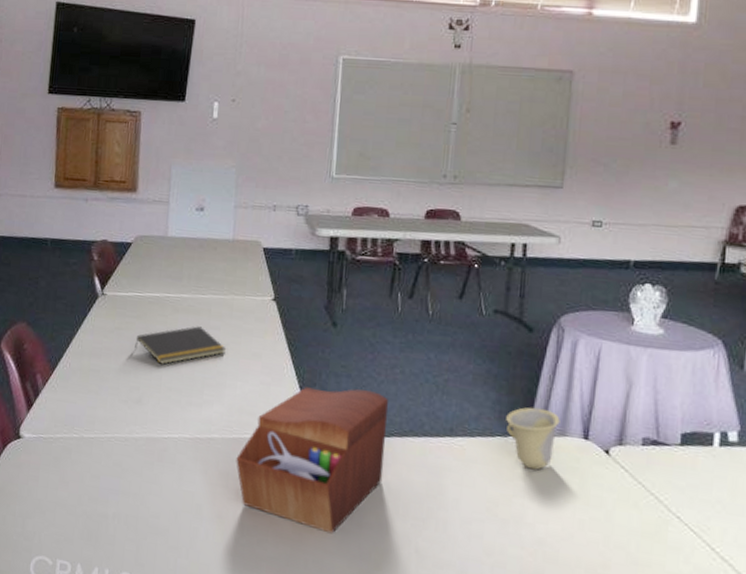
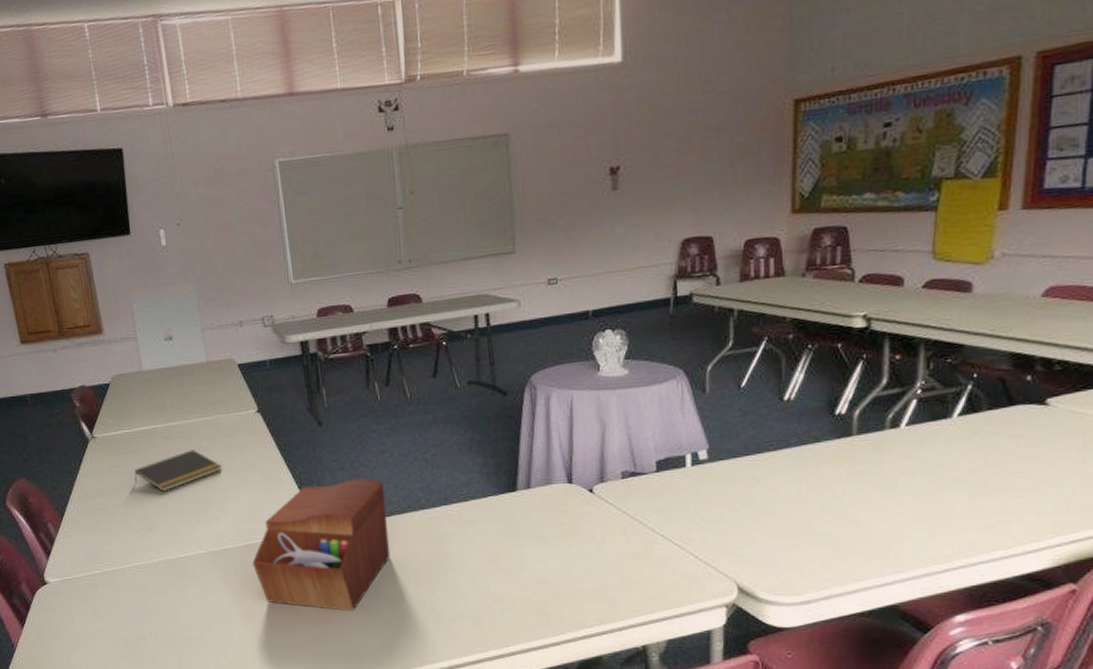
cup: present [506,407,560,470] -> none [494,463,545,520]

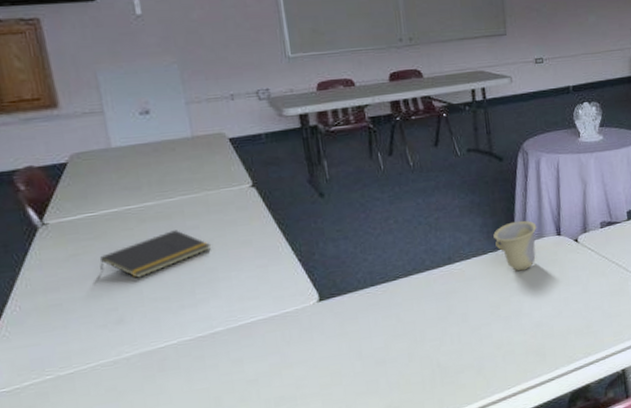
sewing box: present [252,478,391,612] -> none [247,245,397,383]
cup: none [494,463,545,520] -> present [493,220,537,271]

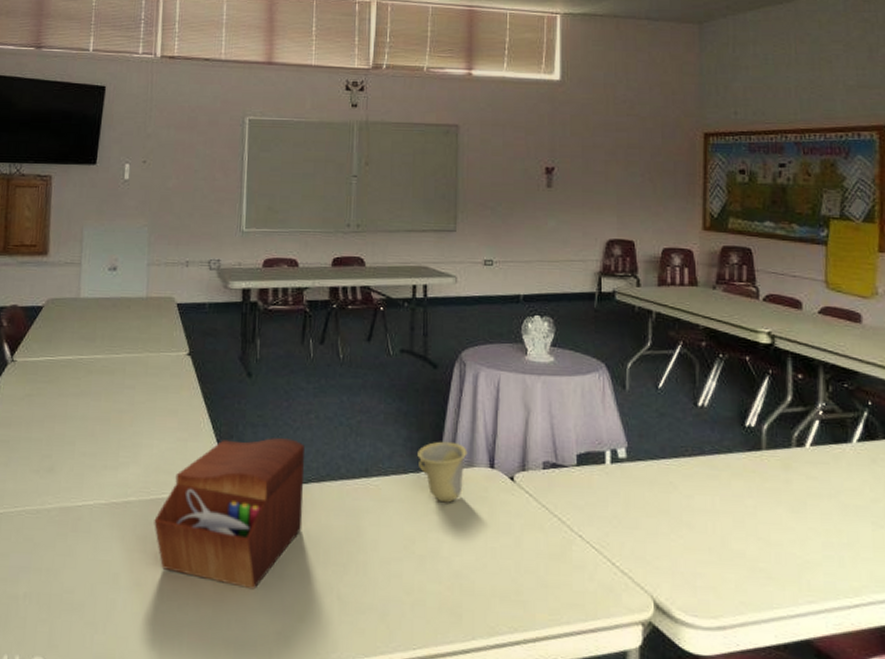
notepad: present [99,230,212,278] -> none [46,386,142,429]
sewing box: none [247,245,397,383] -> present [154,438,304,590]

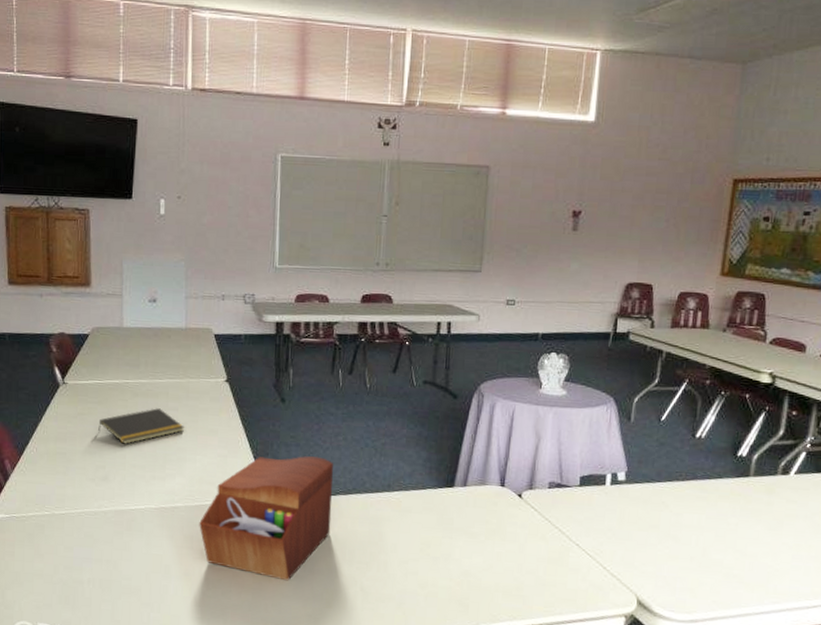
notepad: none [46,386,142,429] -> present [98,408,185,444]
cup: present [417,441,468,503] -> none [435,462,481,515]

